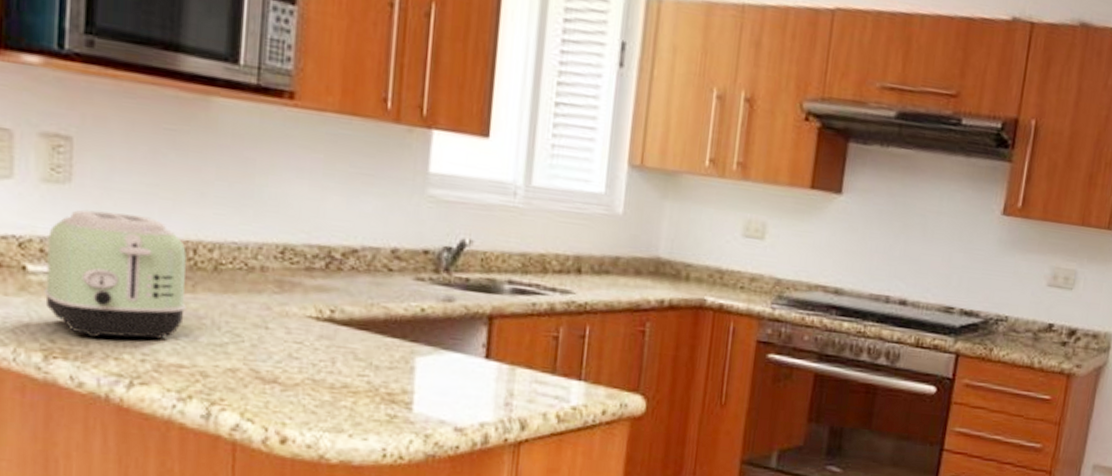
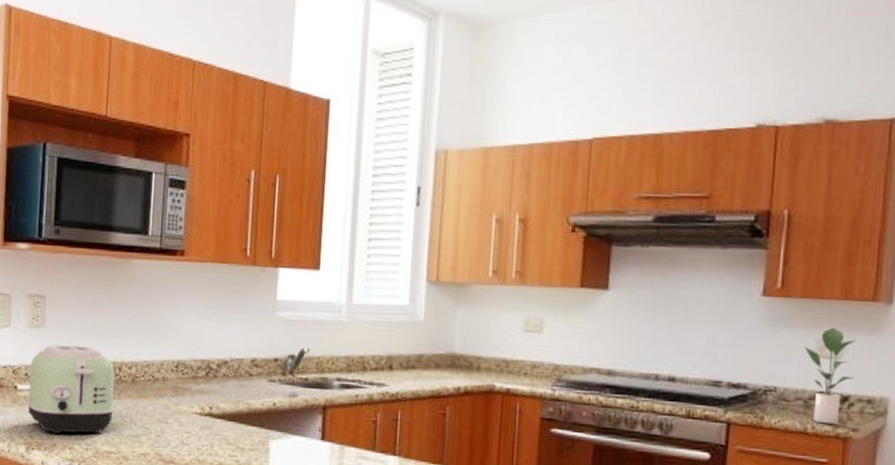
potted plant: none [1038,255,1089,360] -> present [804,327,857,425]

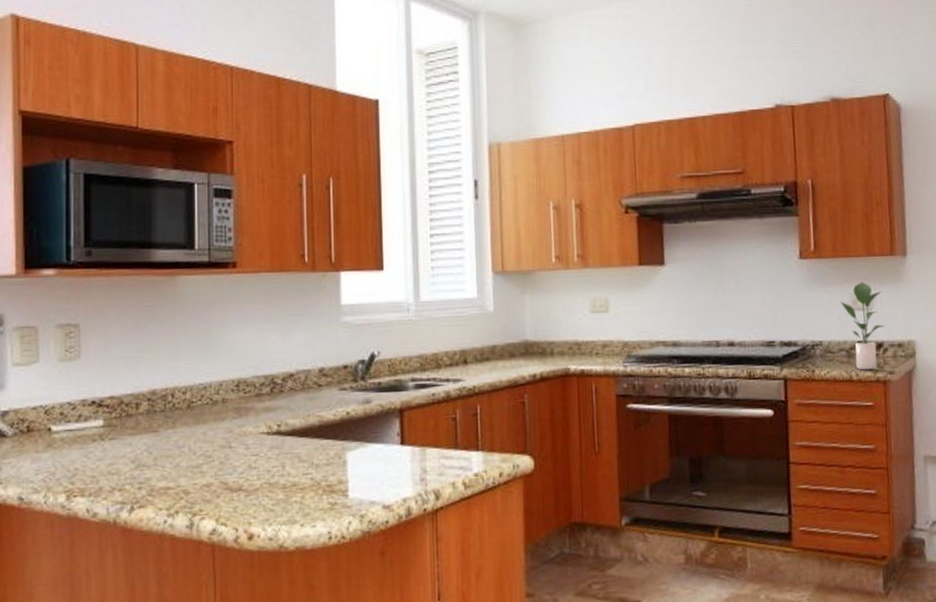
toaster: present [27,345,115,434] -> none [64,375,169,476]

